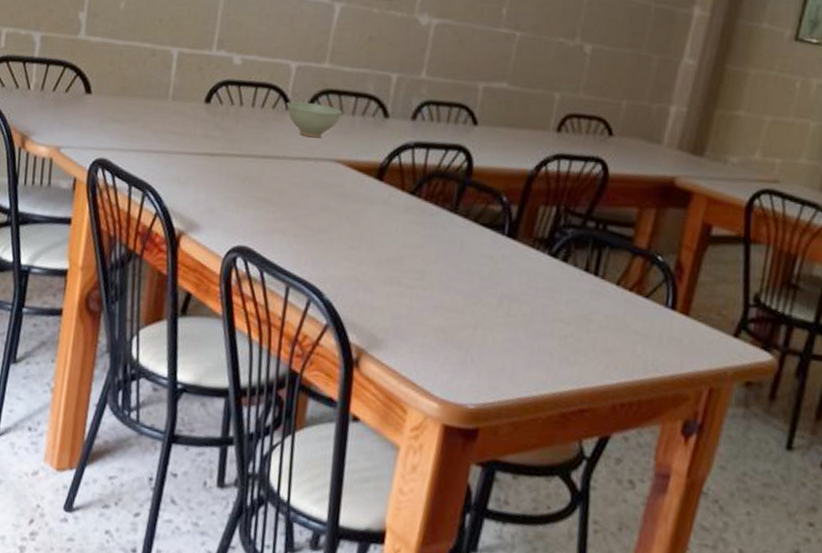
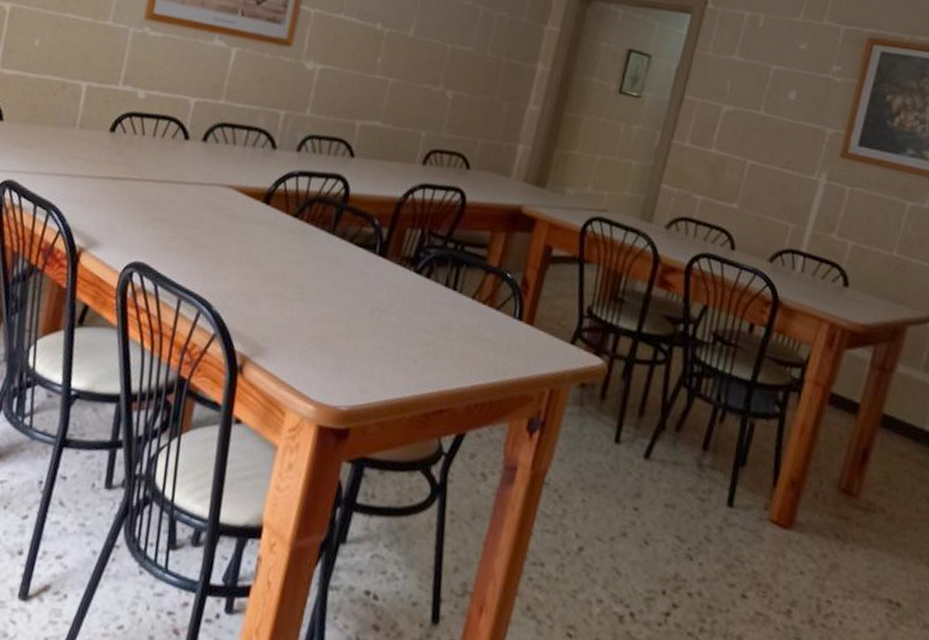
bowl: present [286,101,343,138] -> none [184,132,235,166]

